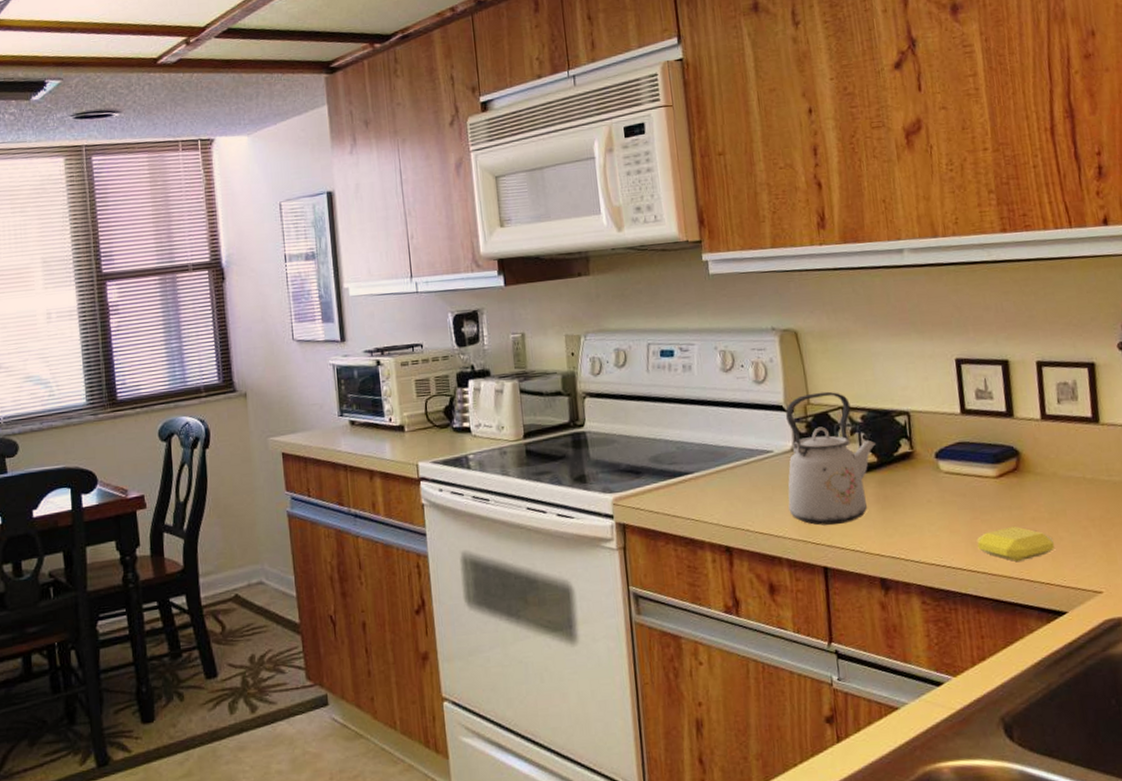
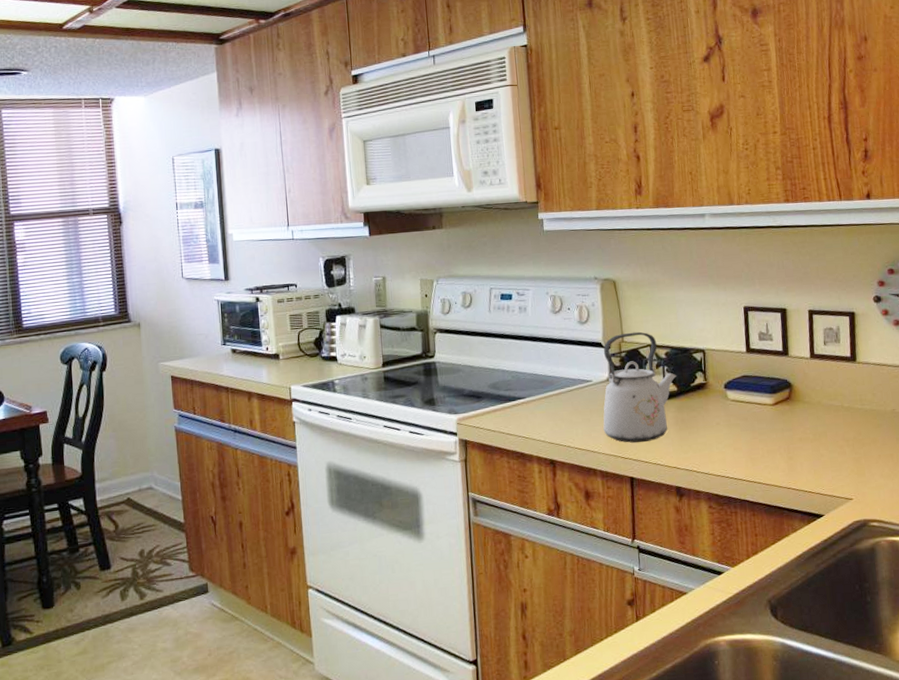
soap bar: present [977,526,1054,562] -> none [755,444,816,474]

